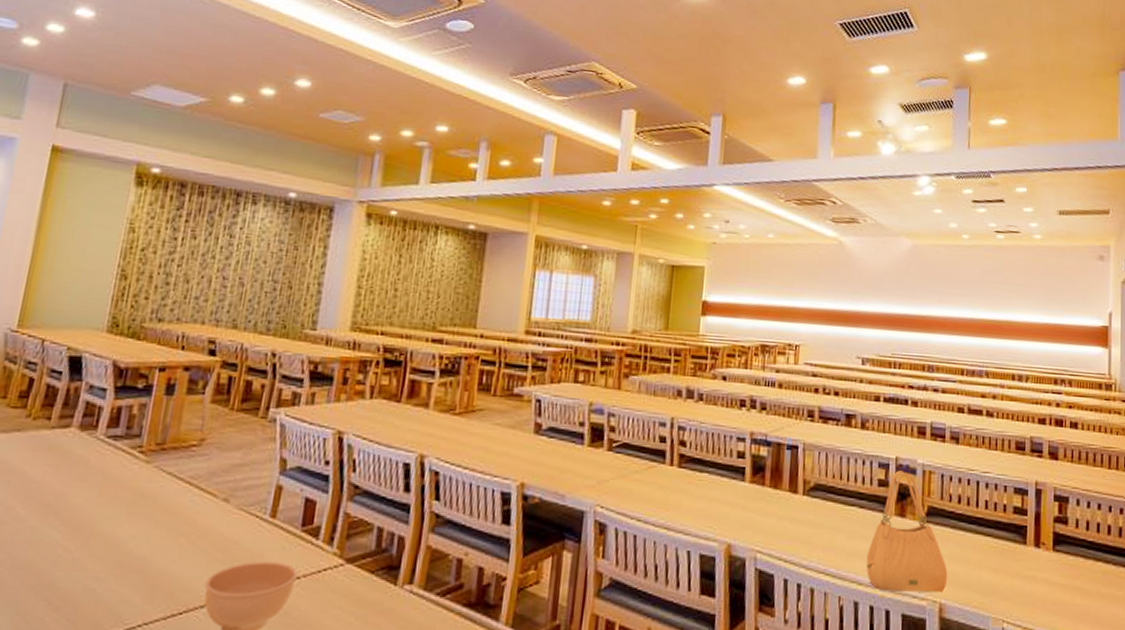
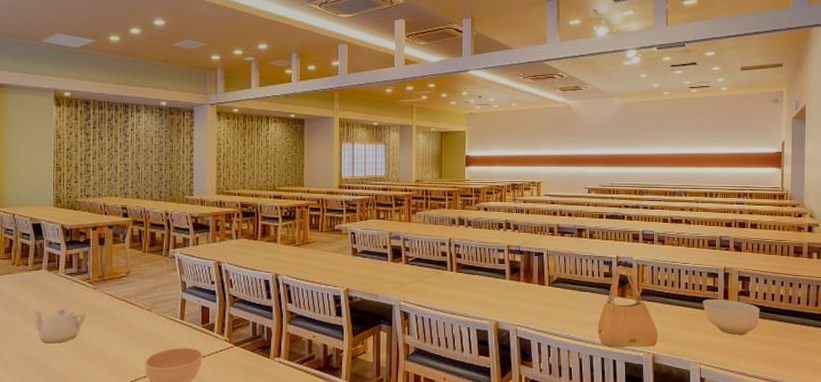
teapot: none [44,489,128,546] -> present [33,308,86,344]
bowl: none [1007,525,1082,581] -> present [702,298,760,335]

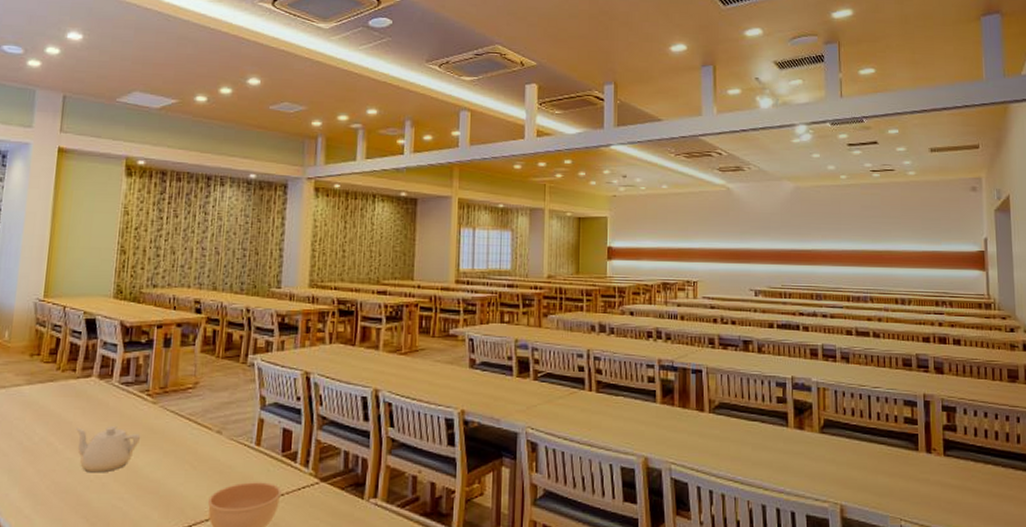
handbag: present [597,265,658,347] -> none [770,388,846,495]
bowl: present [702,298,760,335] -> none [899,434,972,482]

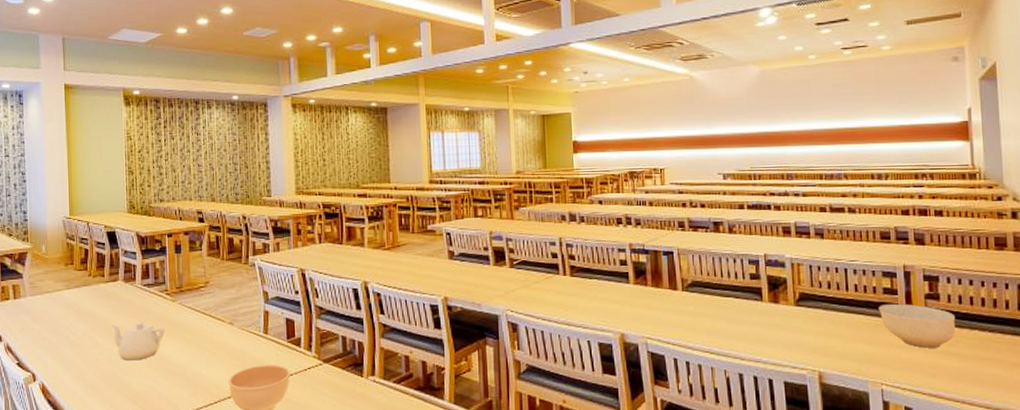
bowl: none [899,434,972,482] -> present [878,303,956,348]

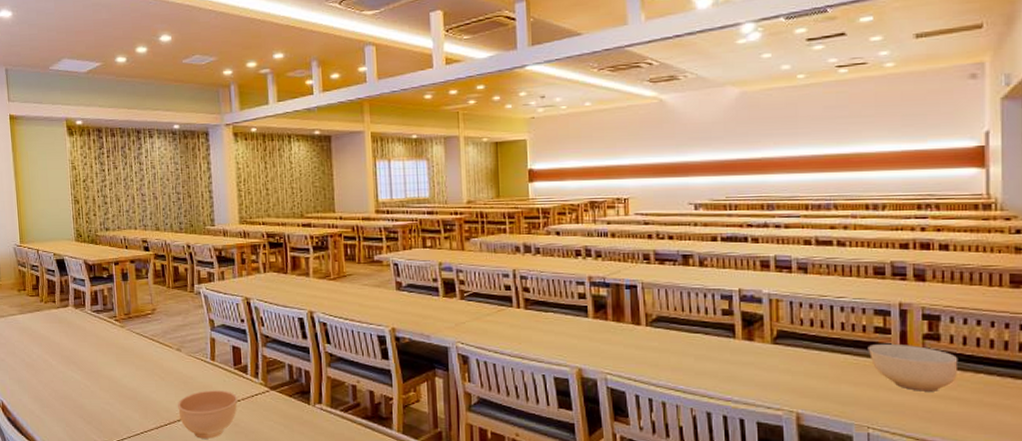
teapot: present [111,322,166,361] -> none [64,346,116,383]

